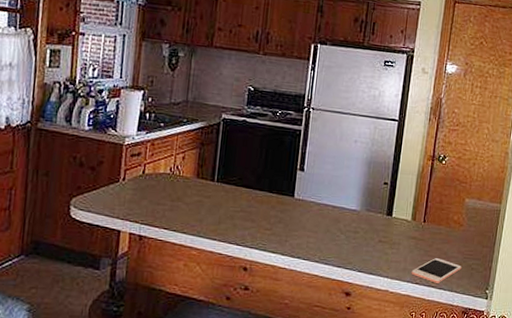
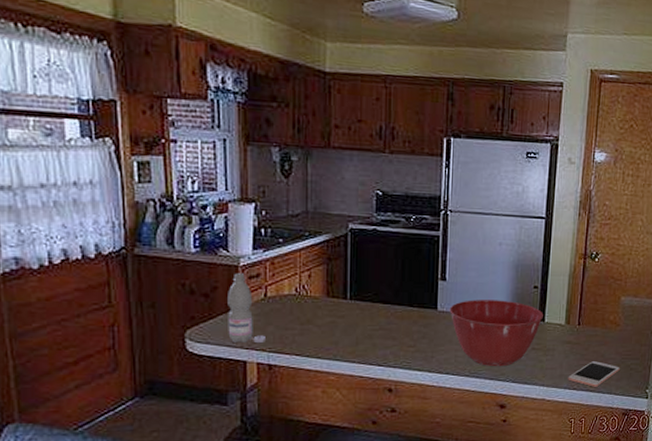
water bottle: none [107,151,139,215] -> present [228,273,265,343]
mixing bowl: none [305,190,392,256] -> present [449,300,543,367]

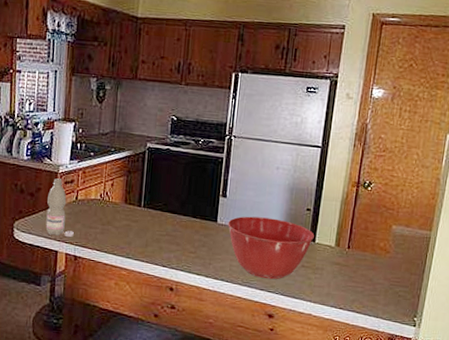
cell phone: present [568,361,620,387] -> none [335,284,388,309]

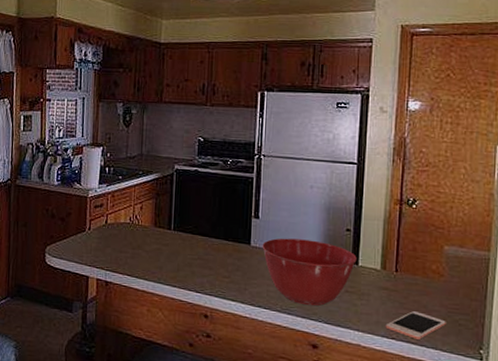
water bottle: present [46,178,74,237] -> none [76,203,104,262]
cell phone: none [335,284,388,309] -> present [385,311,446,340]

